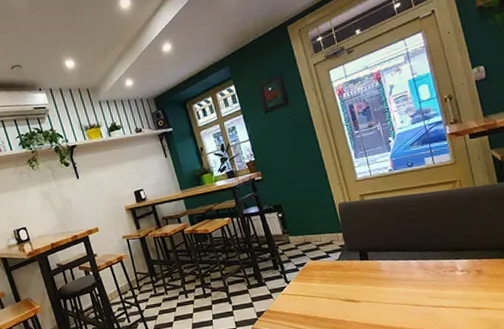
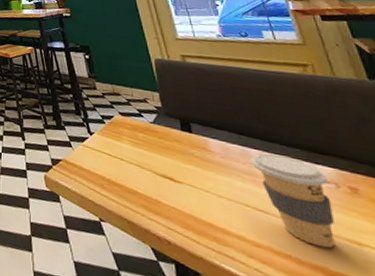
coffee cup: none [411,259,464,319] -> present [251,153,336,249]

